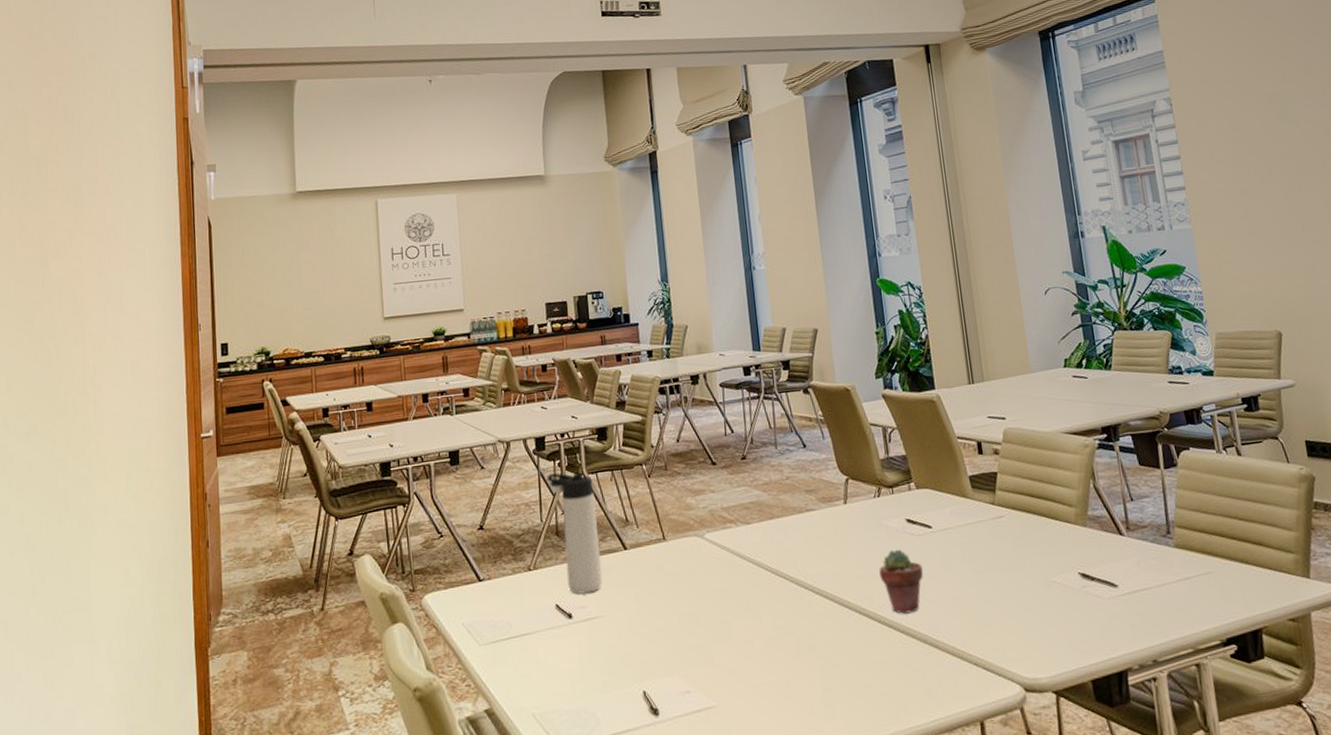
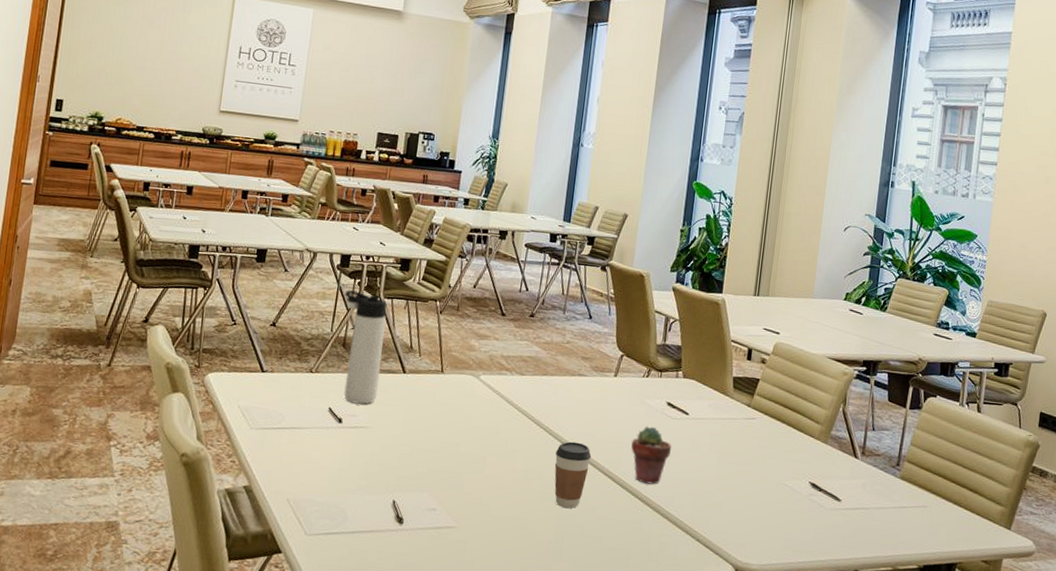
coffee cup: none [802,584,841,660] -> present [554,441,592,509]

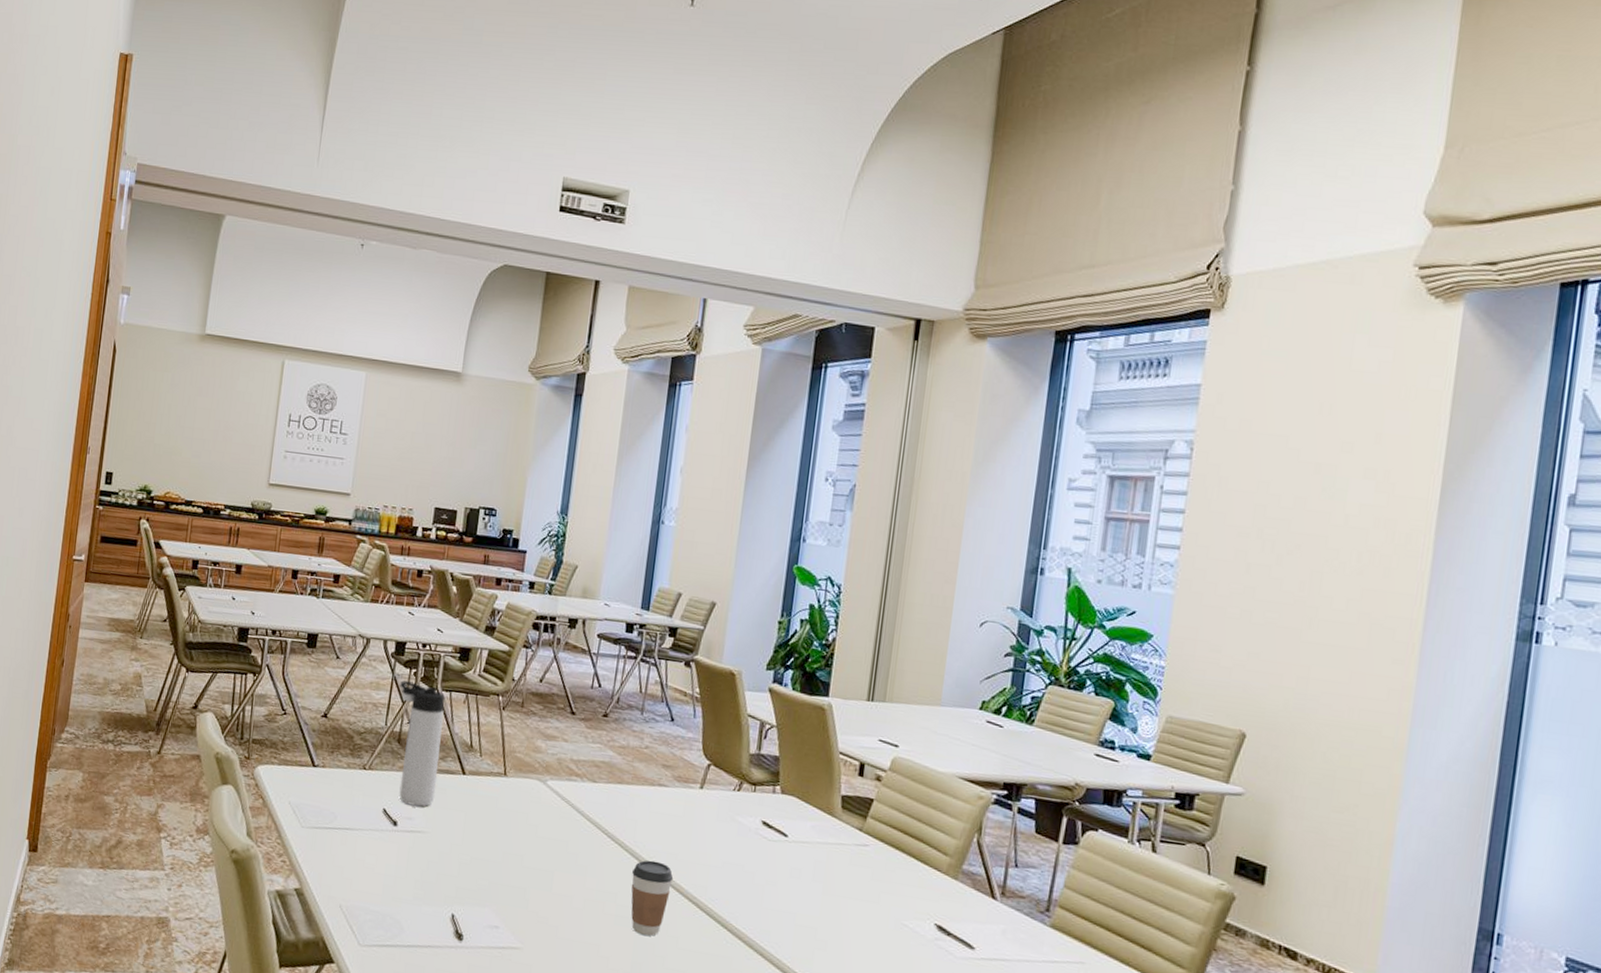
potted succulent: present [631,426,672,485] -> none [719,847,768,915]

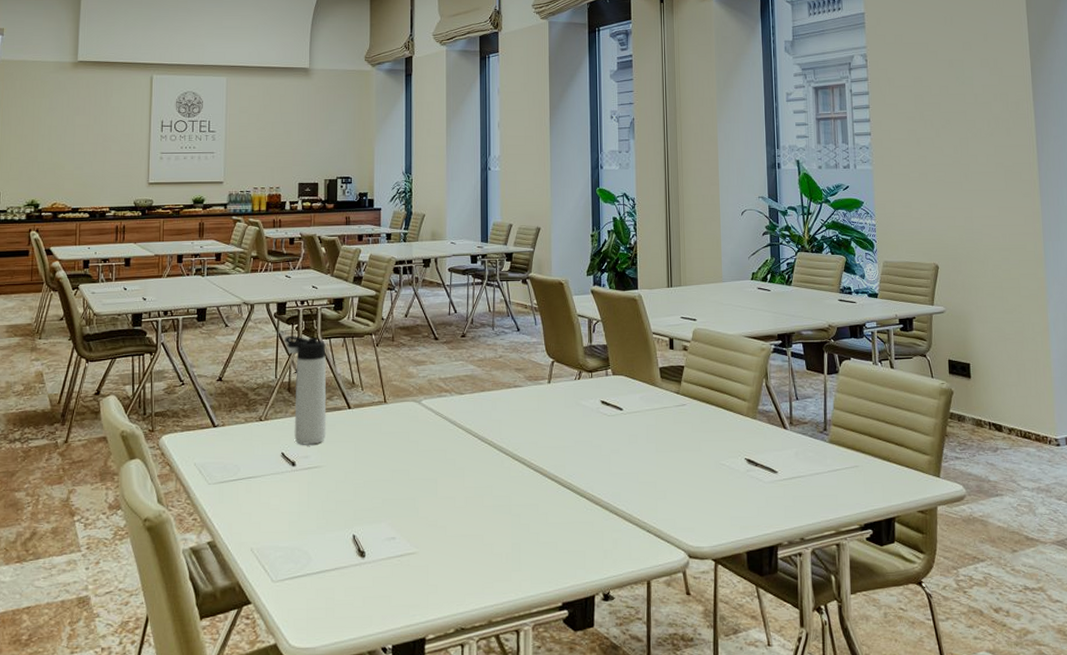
coffee cup: present [631,860,674,936] -> none [503,452,537,519]

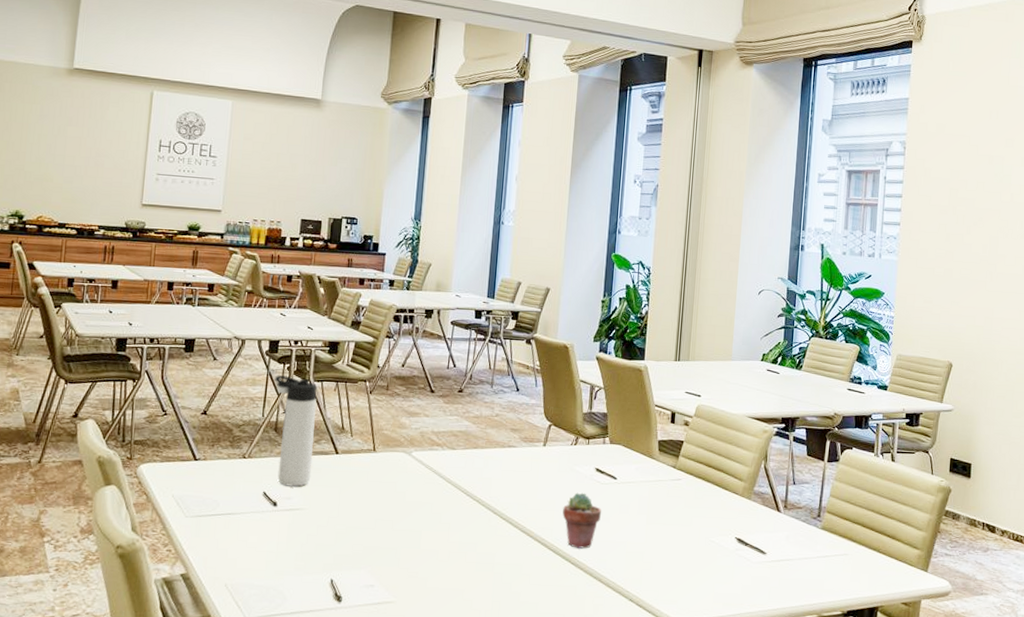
potted succulent: none [573,426,612,483] -> present [562,492,602,549]

